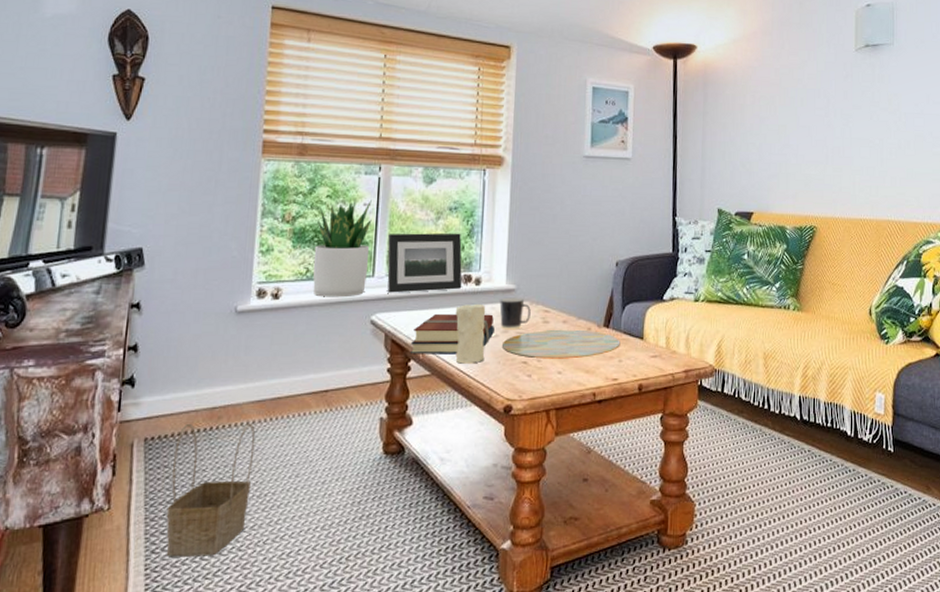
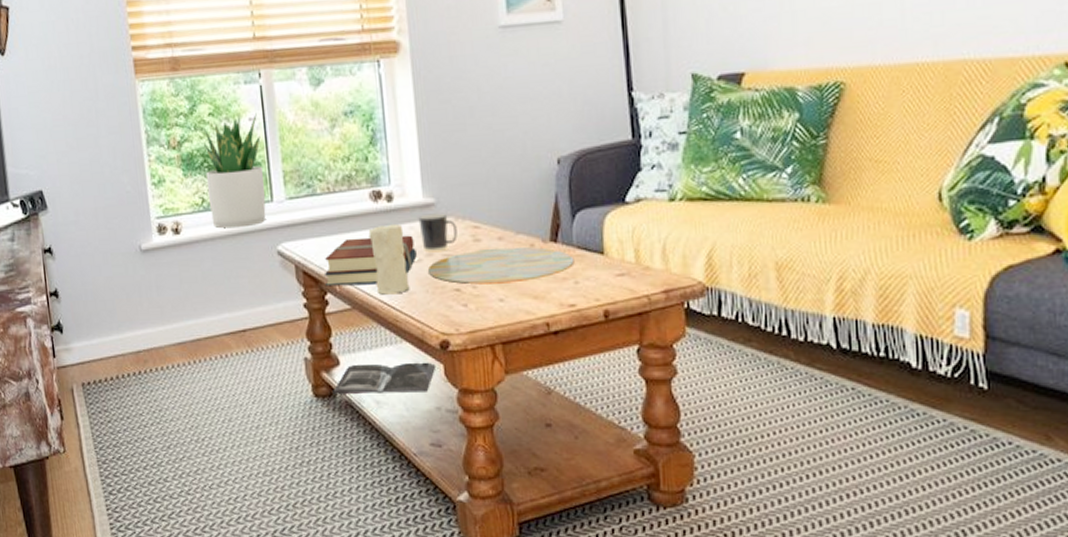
basket: present [166,423,256,557] -> none [110,366,190,499]
picture frame: present [387,233,462,293] -> none [281,141,372,219]
magazine: none [402,425,498,451] -> present [333,363,437,394]

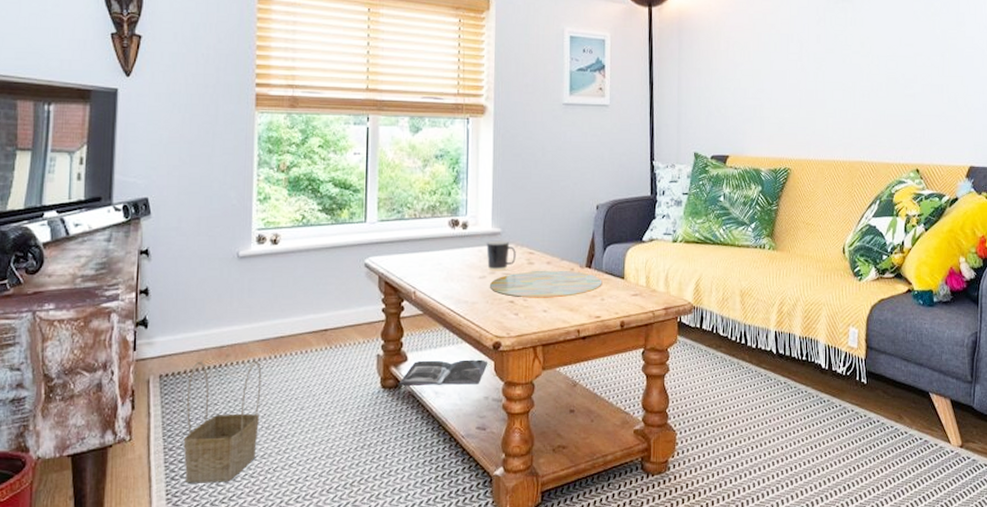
basket: none [110,366,190,499] -> present [183,360,262,484]
planter: present [204,112,266,229] -> none [308,148,362,242]
books: present [324,235,417,287] -> none [402,256,482,295]
candle: present [368,223,410,295] -> none [444,246,474,304]

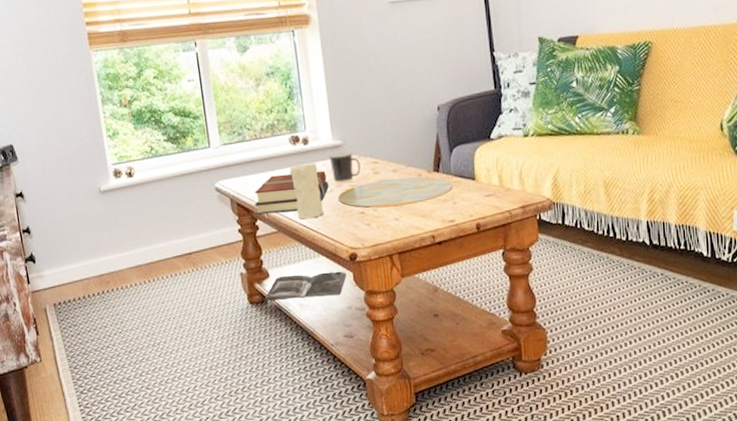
basket: present [183,360,262,484] -> none [79,285,148,396]
books: none [402,256,482,295] -> present [254,171,329,215]
candle: none [444,246,474,304] -> present [289,162,324,220]

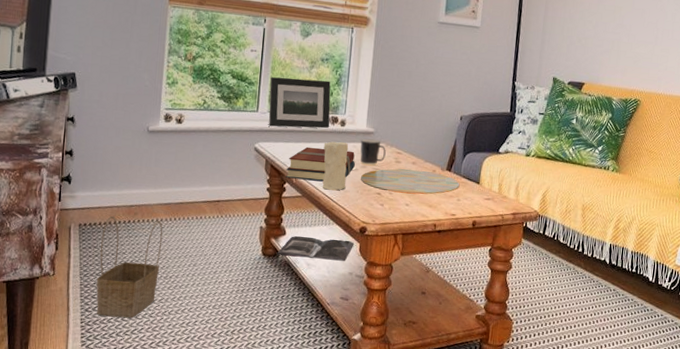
basket: none [79,285,148,396] -> present [96,216,163,318]
picture frame: none [215,97,292,161] -> present [268,77,331,129]

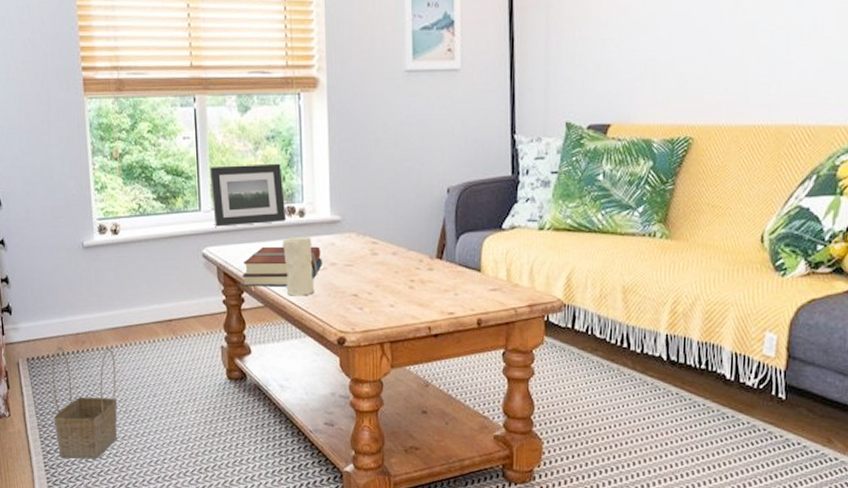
magazine: present [277,236,355,261] -> none [244,354,333,380]
mug: present [360,138,386,166] -> none [325,229,358,262]
decorative tray: present [361,168,460,194] -> none [332,261,456,292]

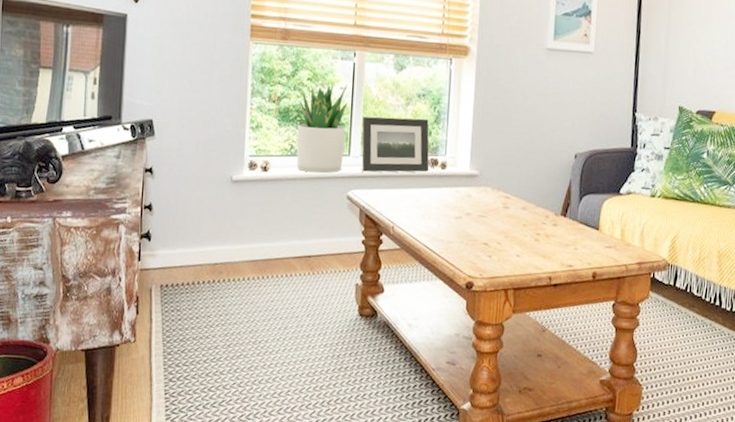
basket: present [52,346,118,459] -> none [180,275,251,389]
planter: none [143,132,195,232] -> present [296,82,348,174]
books: present [241,246,322,287] -> none [381,193,458,231]
candle: present [282,236,315,296] -> none [422,186,451,241]

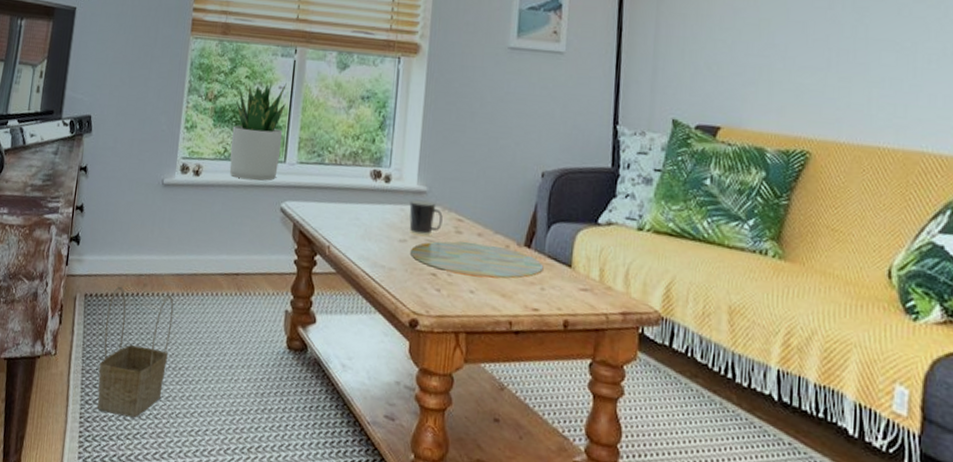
basket: none [180,275,251,389] -> present [97,286,174,418]
picture frame: present [361,117,430,173] -> none [298,119,373,186]
mug: none [463,182,492,213] -> present [409,199,443,237]
decorative tray: none [466,215,577,243] -> present [411,241,544,279]

